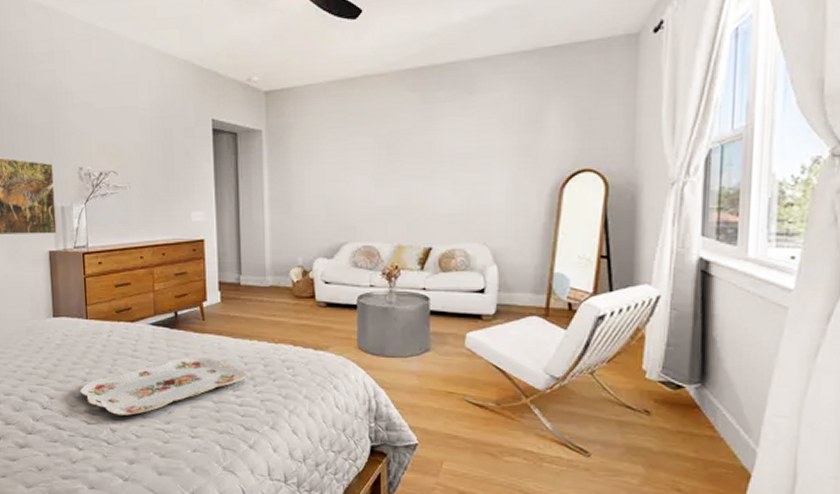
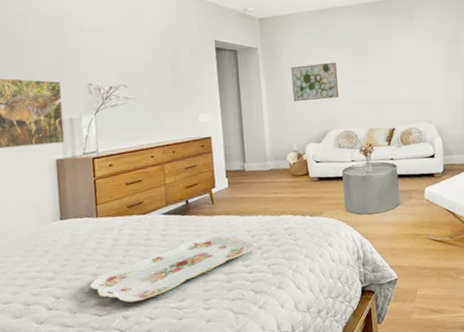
wall art: none [301,152,360,204] -> present [291,62,339,102]

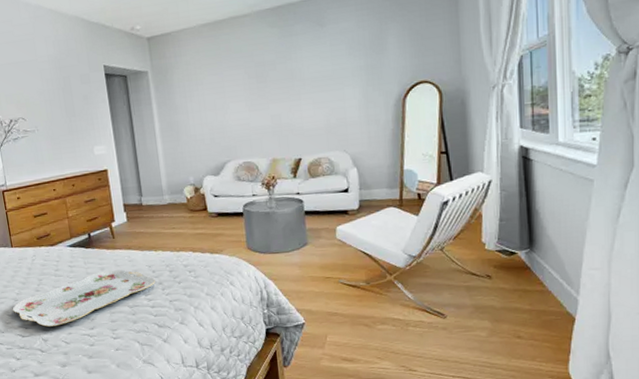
wall art: present [291,62,339,102] -> none [183,83,237,131]

